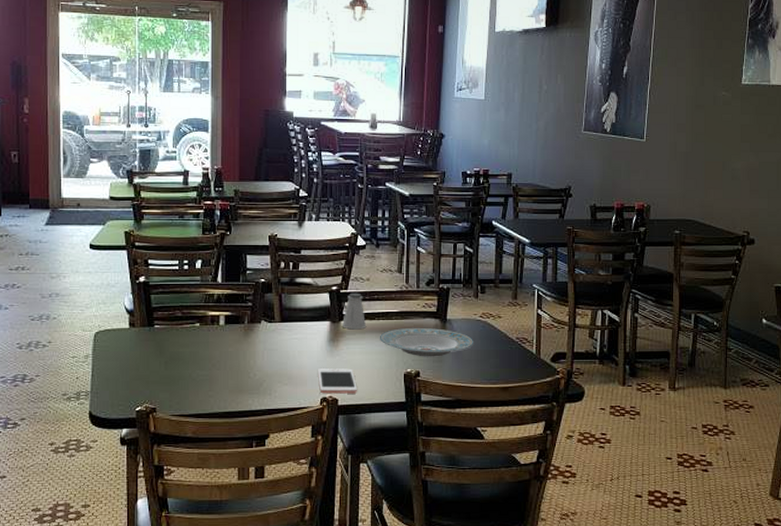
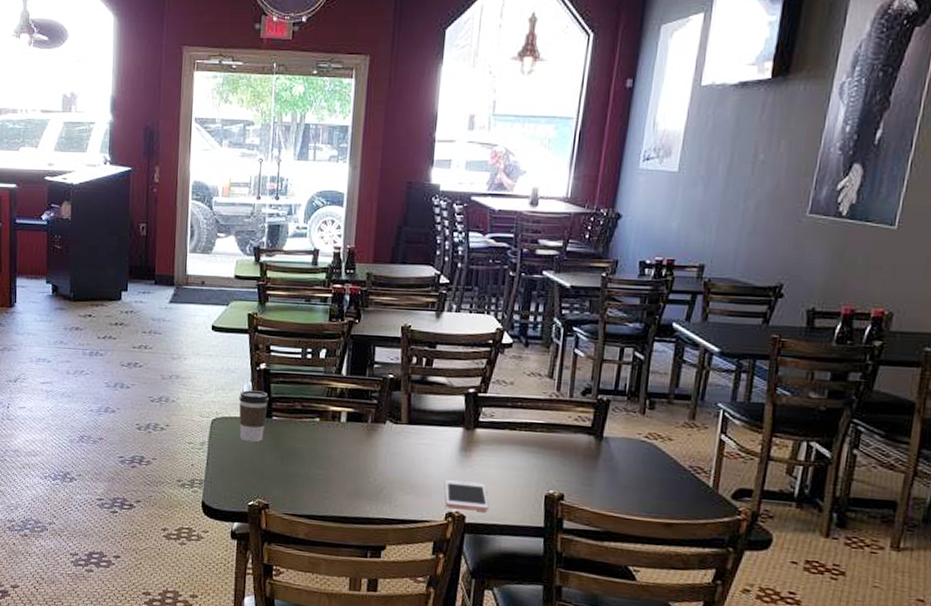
coffee cup: none [121,302,150,351] -> present [239,390,269,443]
saltshaker: present [343,292,366,330] -> none [477,397,505,440]
plate: present [379,327,474,357] -> none [519,442,635,480]

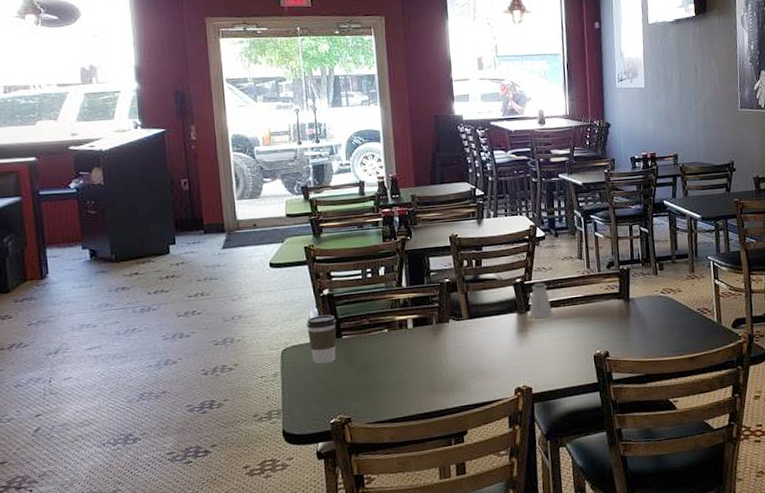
cell phone: present [444,480,489,512] -> none [510,356,551,384]
saltshaker: none [477,397,505,440] -> present [529,282,552,319]

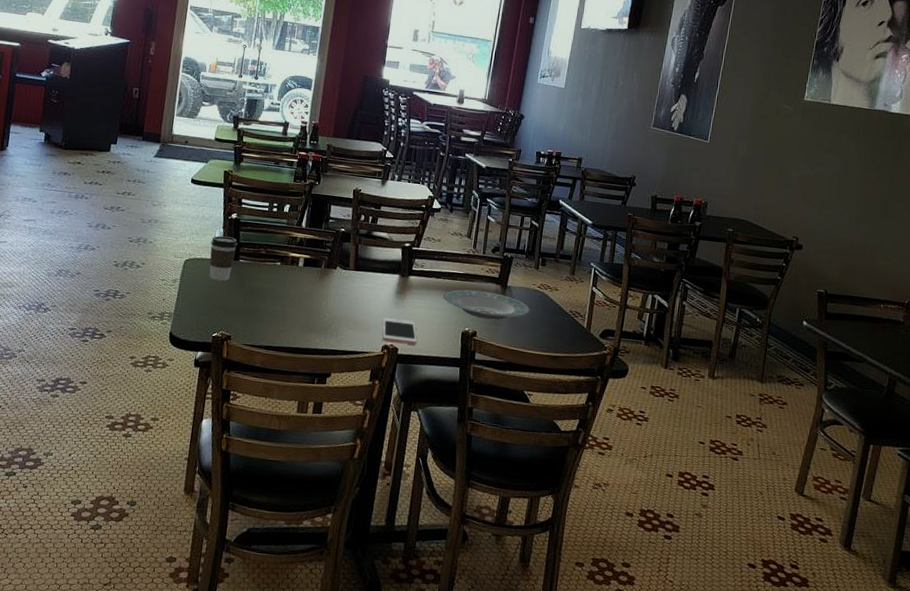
cell phone: none [510,356,551,384] -> present [382,317,418,345]
saltshaker: present [529,282,552,319] -> none [410,250,433,286]
plate: none [566,308,658,337] -> present [442,289,531,320]

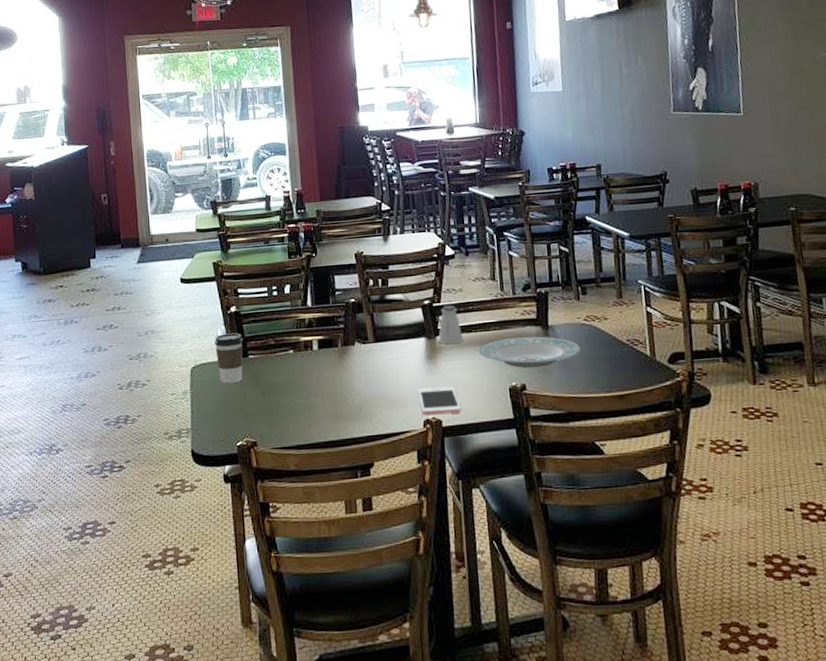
saltshaker: none [410,250,433,286] -> present [438,305,463,345]

